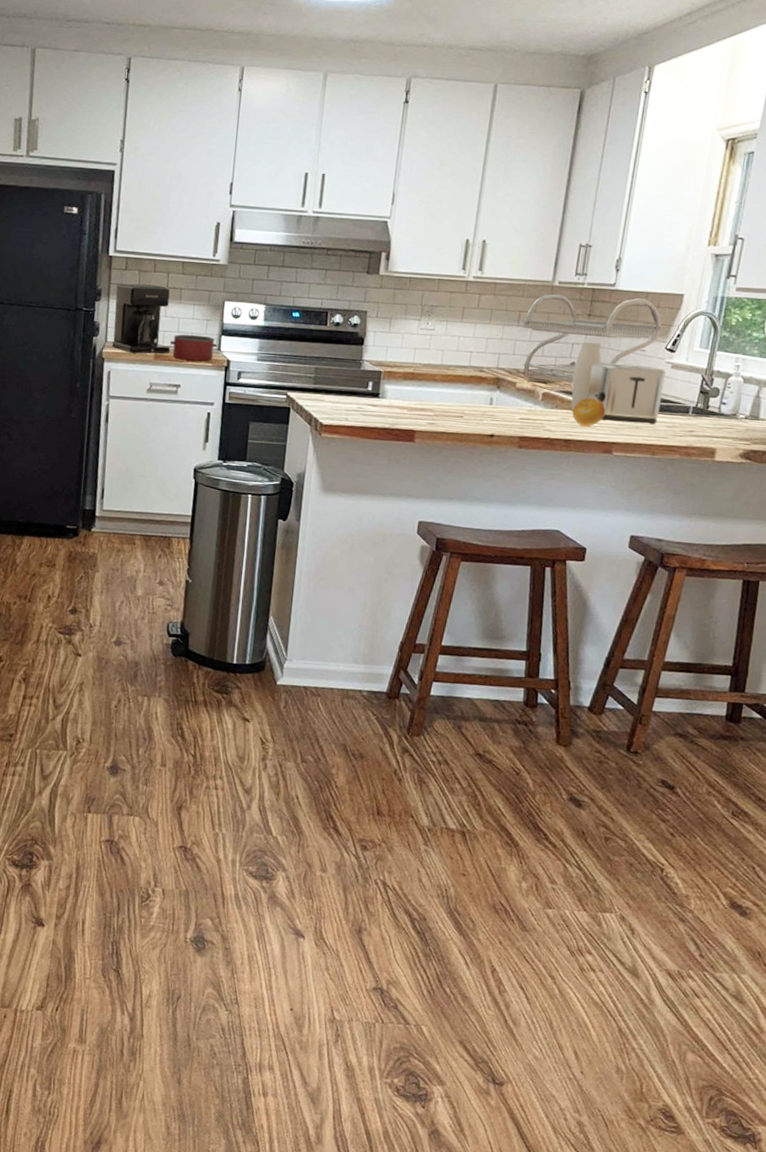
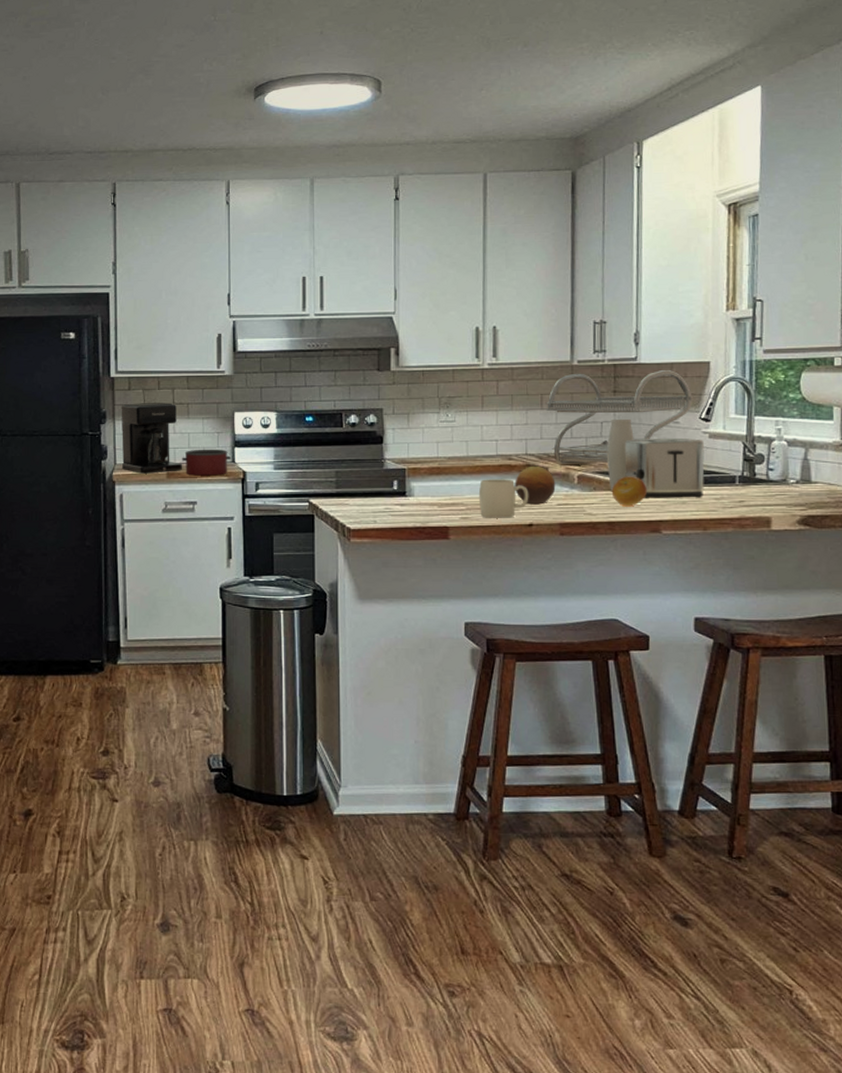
mug: none [446,388,495,427] -> present [478,479,529,518]
fruit: none [482,379,521,417] -> present [515,465,556,505]

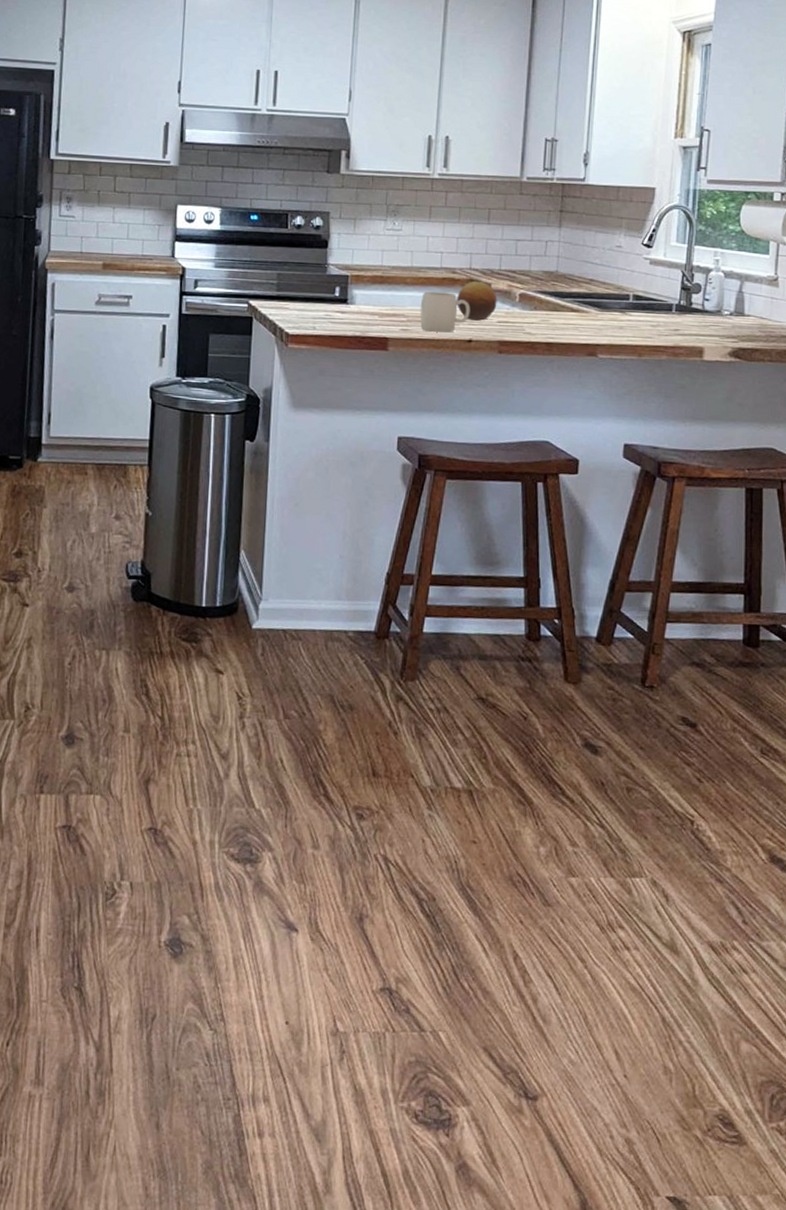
coffee maker: present [122,402,183,474] -> none [56,188,120,263]
cooking pot: present [182,449,232,476] -> none [120,241,172,270]
dish rack: present [546,370,694,467] -> none [492,189,638,284]
vase: present [607,418,634,492] -> none [549,238,577,313]
fruit: present [611,476,647,507] -> none [551,297,586,329]
toaster: present [624,439,705,499] -> none [566,260,644,324]

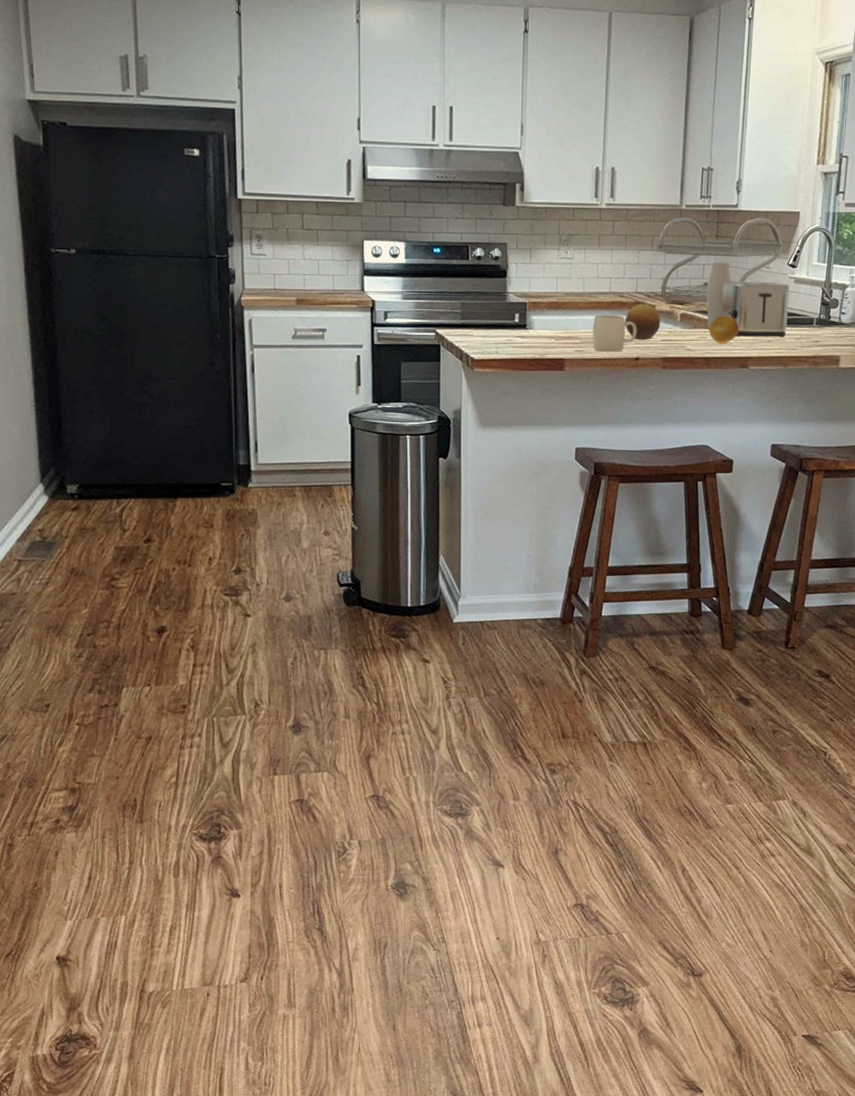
dish rack: none [492,189,638,284] -> present [656,217,784,305]
vase: none [549,238,577,313] -> present [707,261,731,330]
fruit: none [551,297,586,329] -> present [709,315,739,344]
toaster: none [566,260,644,324] -> present [721,281,790,338]

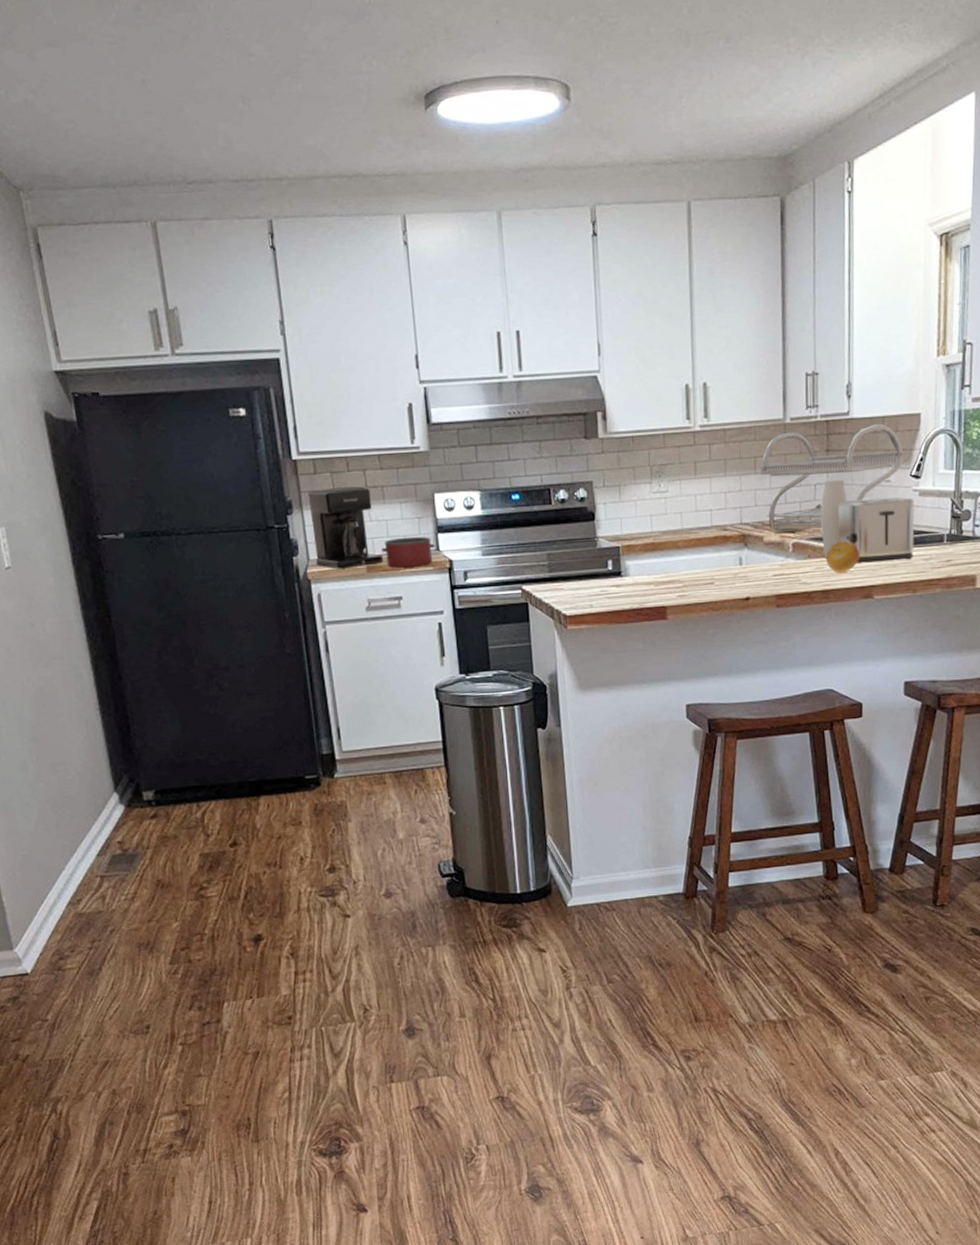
coffee maker: none [250,226,313,299] -> present [309,486,384,569]
cooking pot: none [312,276,361,304] -> present [382,536,436,568]
mug: present [592,315,637,352] -> none [694,551,745,595]
fruit: present [625,303,661,340] -> none [730,535,771,577]

